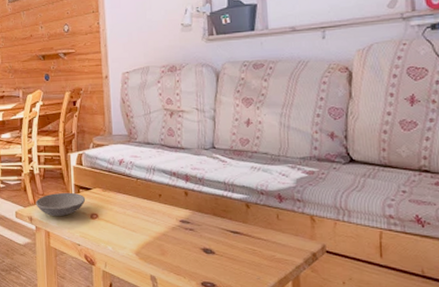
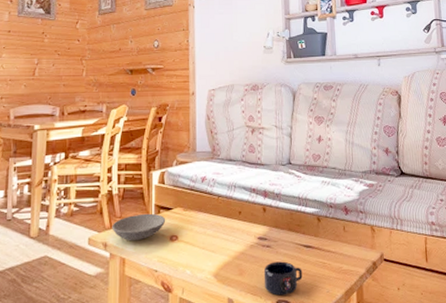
mug: none [187,245,230,278] -> present [263,261,303,296]

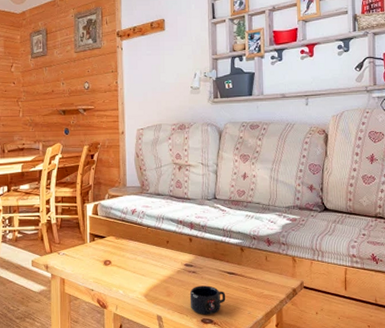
bowl: present [112,213,166,241] -> none [52,240,100,264]

